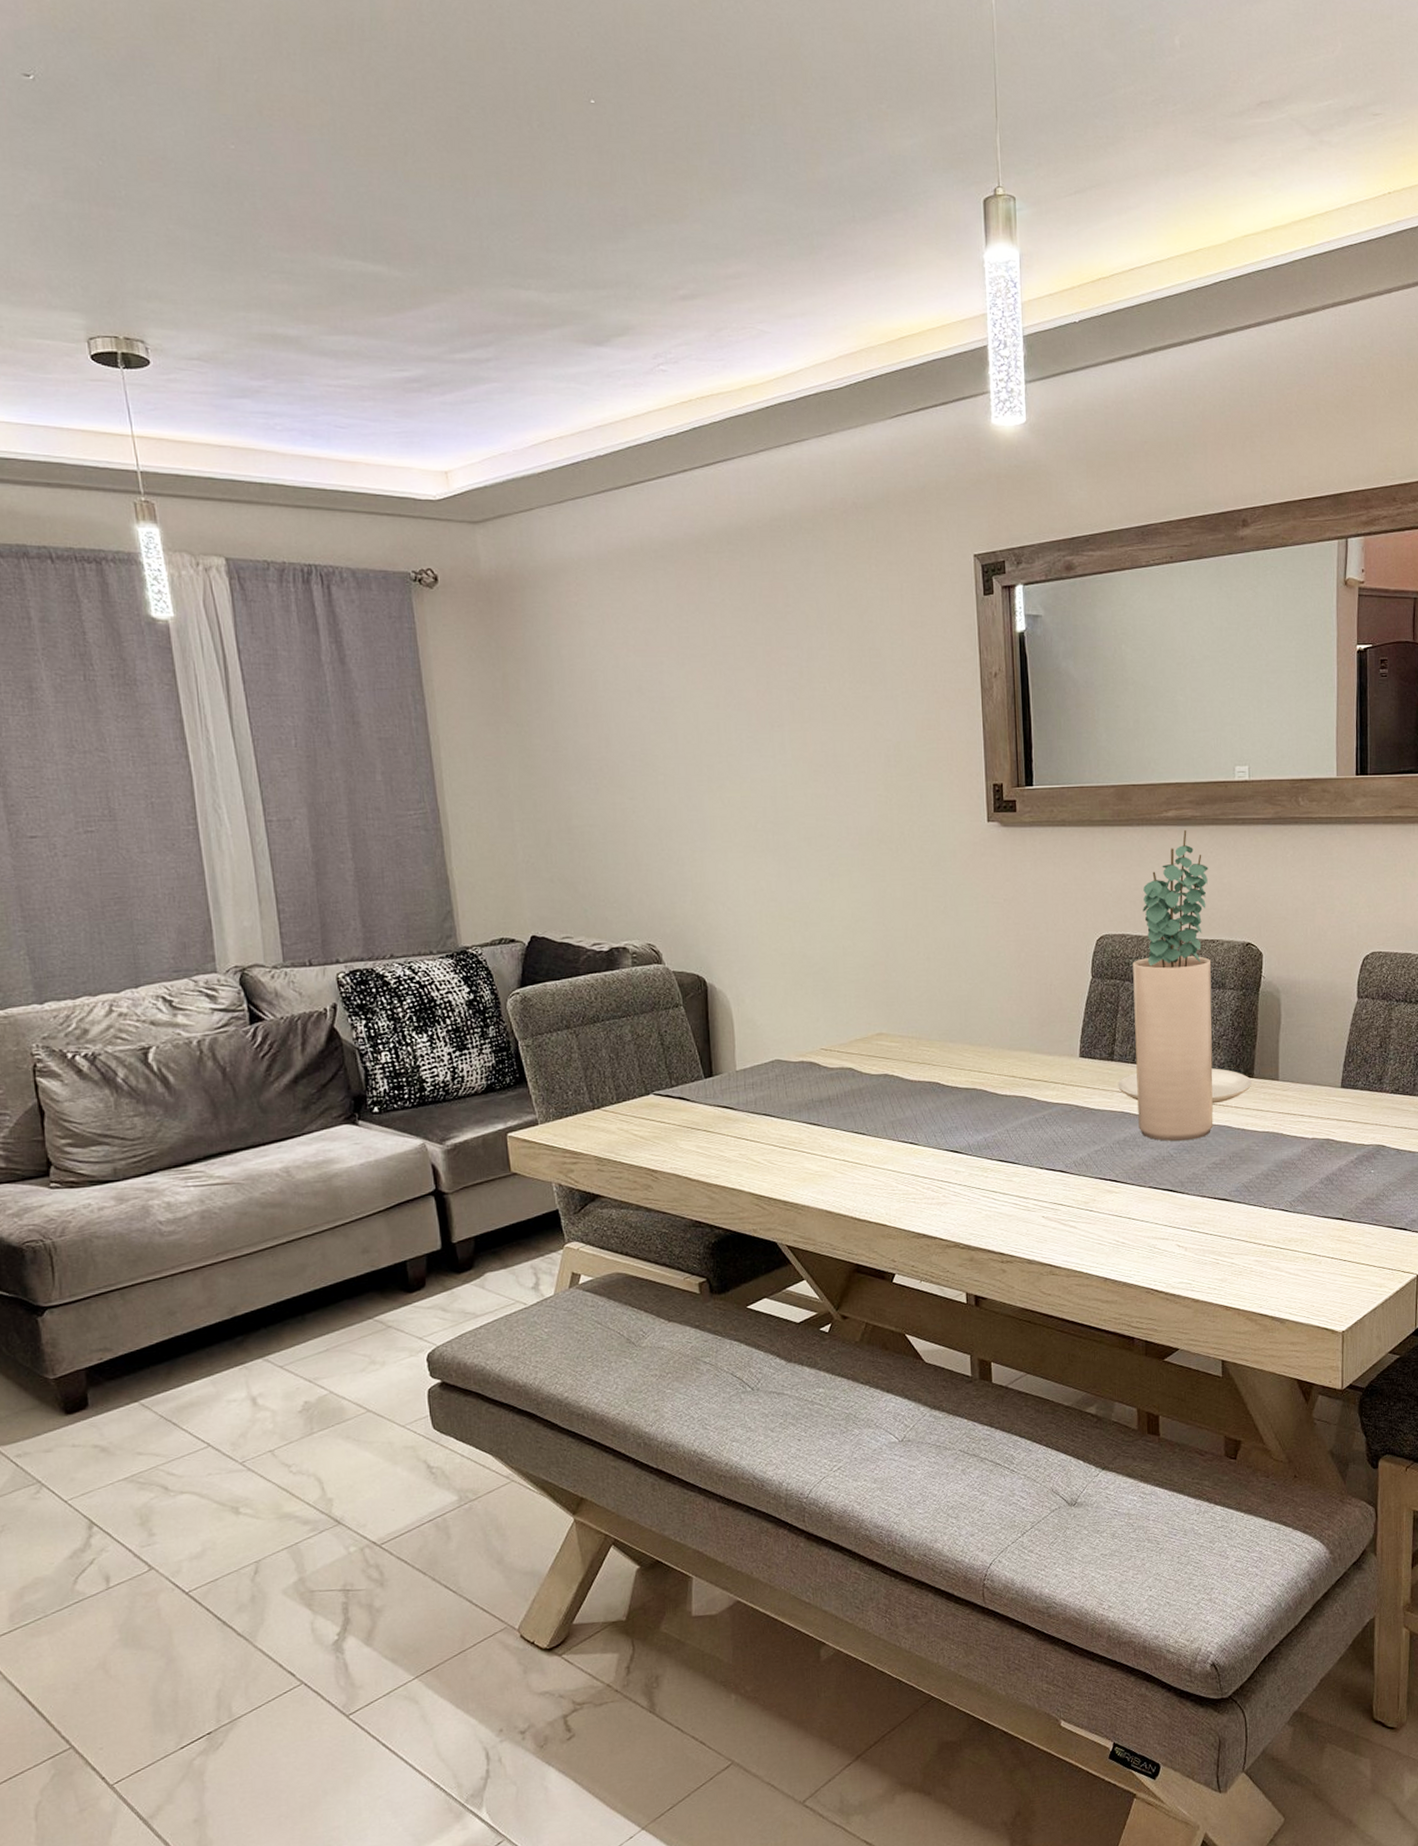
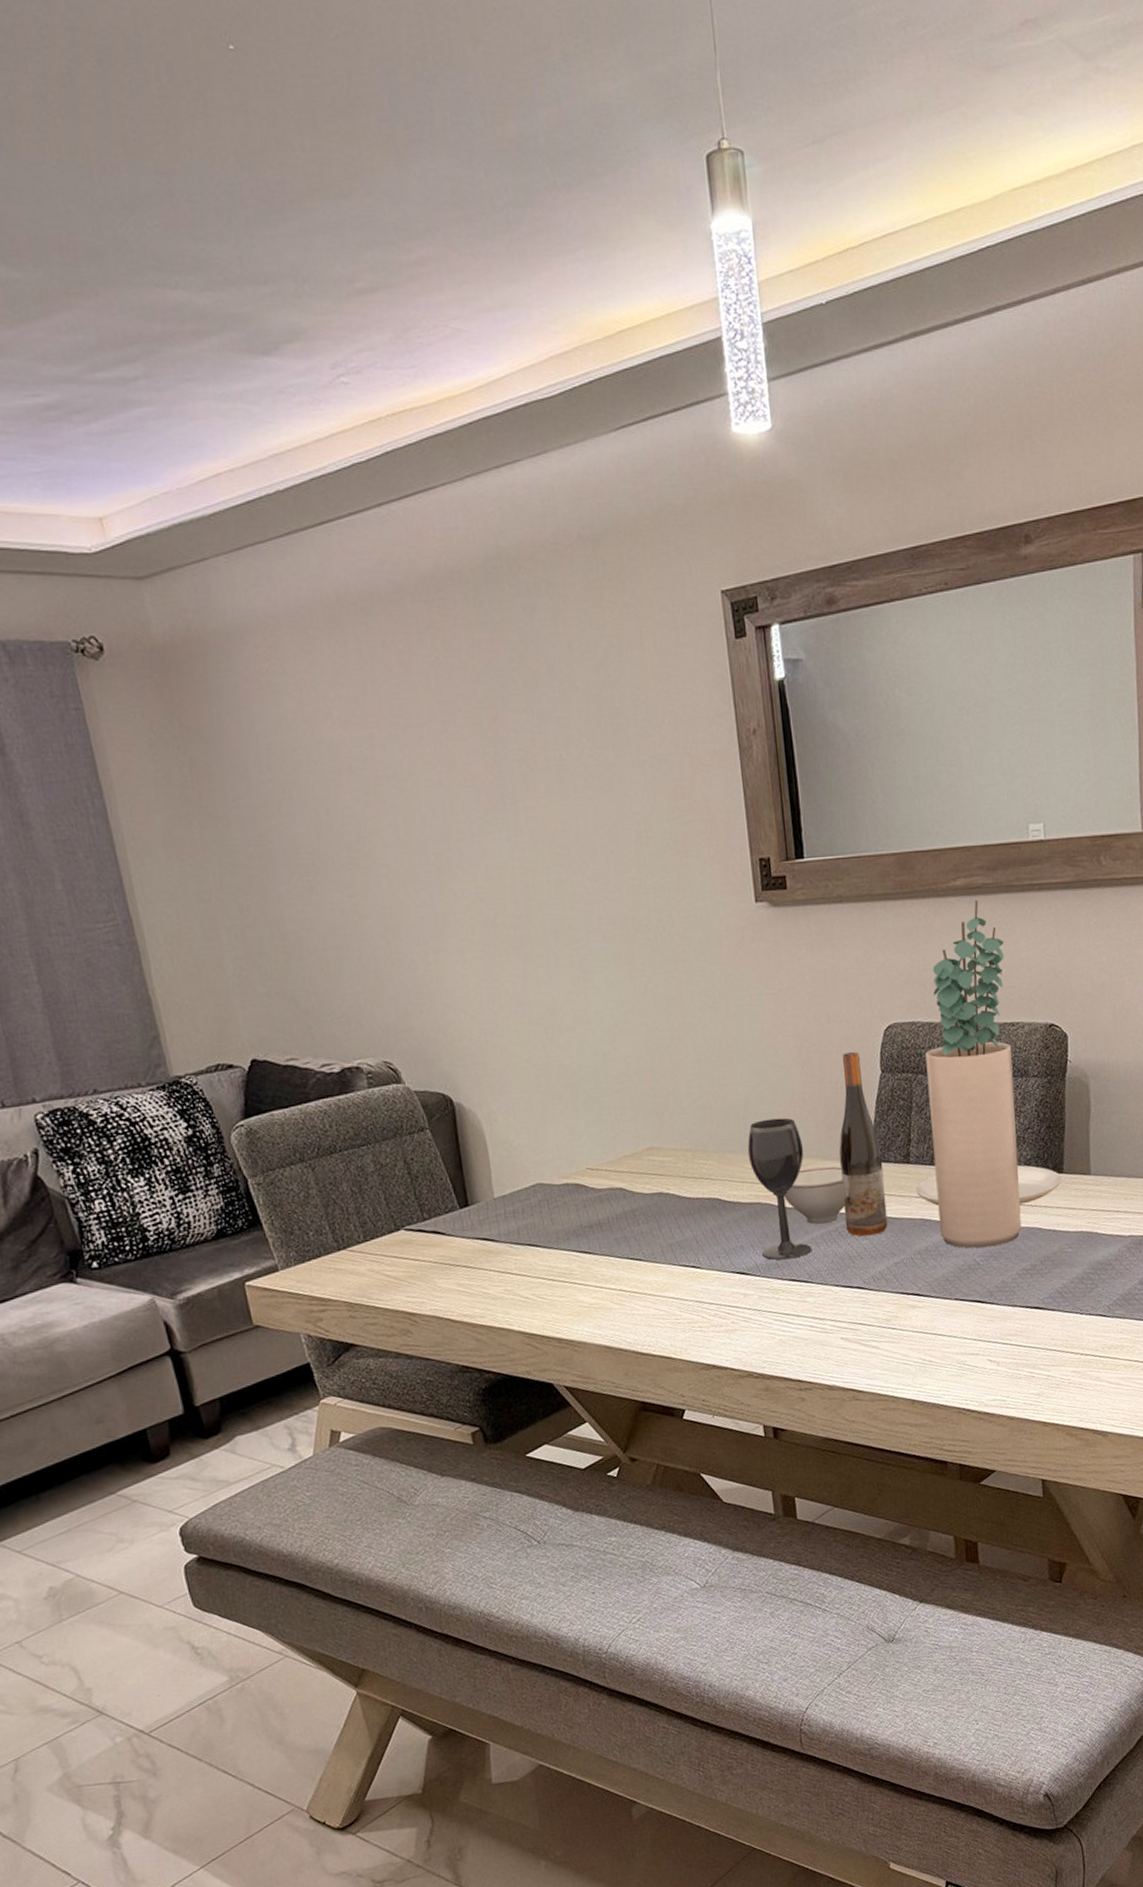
wine glass: none [967,1013,1021,1142] -> present [747,1117,812,1260]
bowl: none [997,1057,1052,1112] -> present [784,1164,845,1225]
wine bottle: none [1049,957,1091,1125] -> present [838,1051,888,1237]

